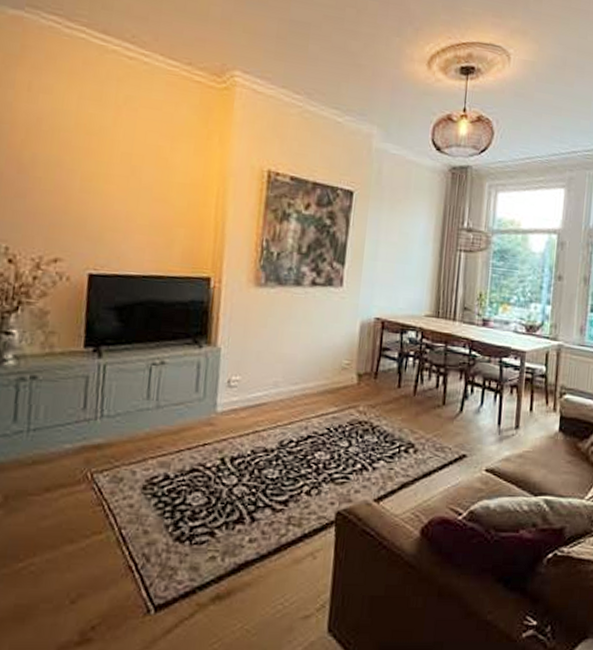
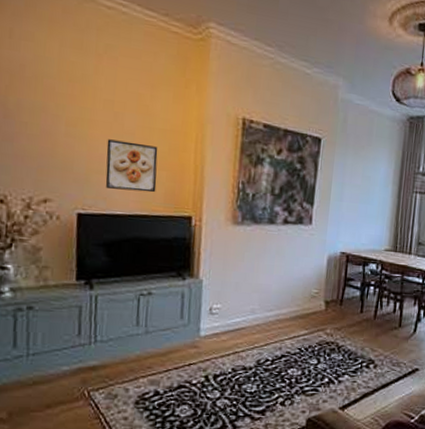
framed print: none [119,194,177,252] -> present [105,139,158,193]

